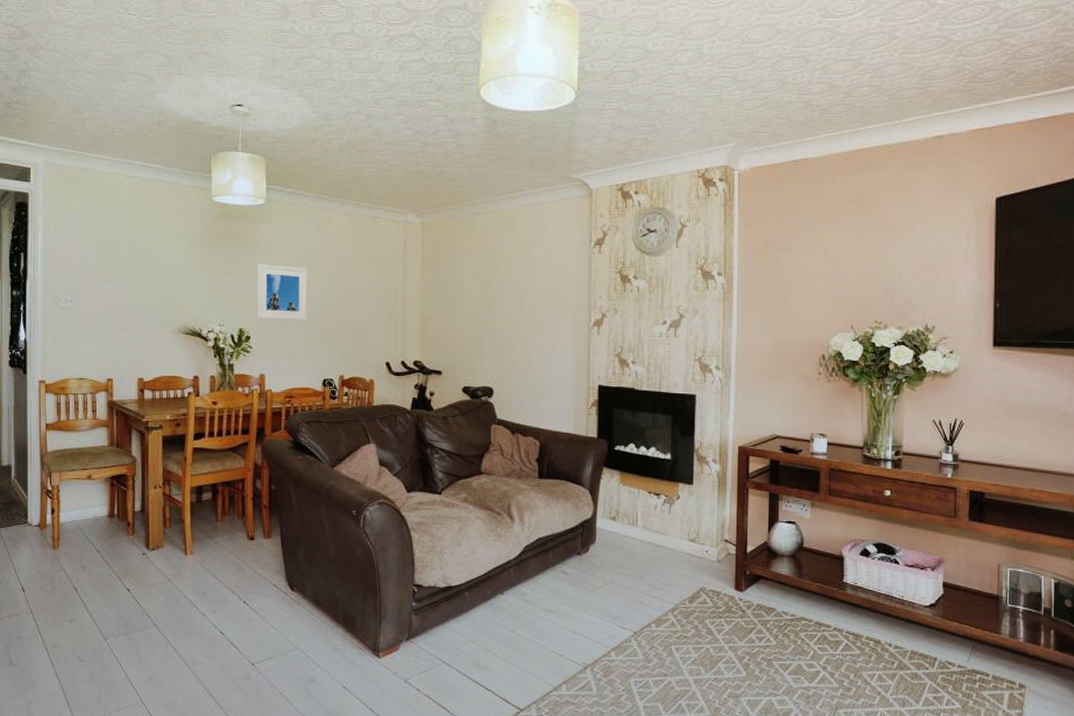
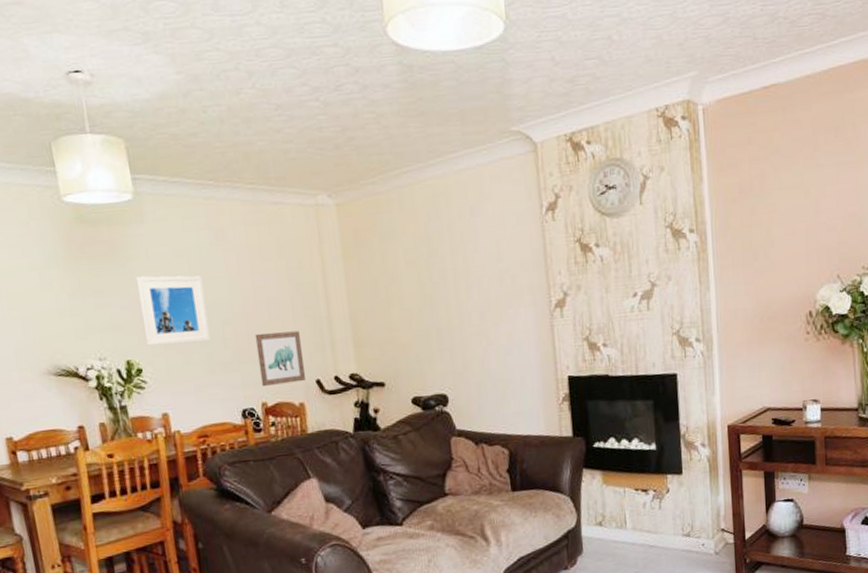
wall art: none [342,319,378,362] -> present [254,331,305,386]

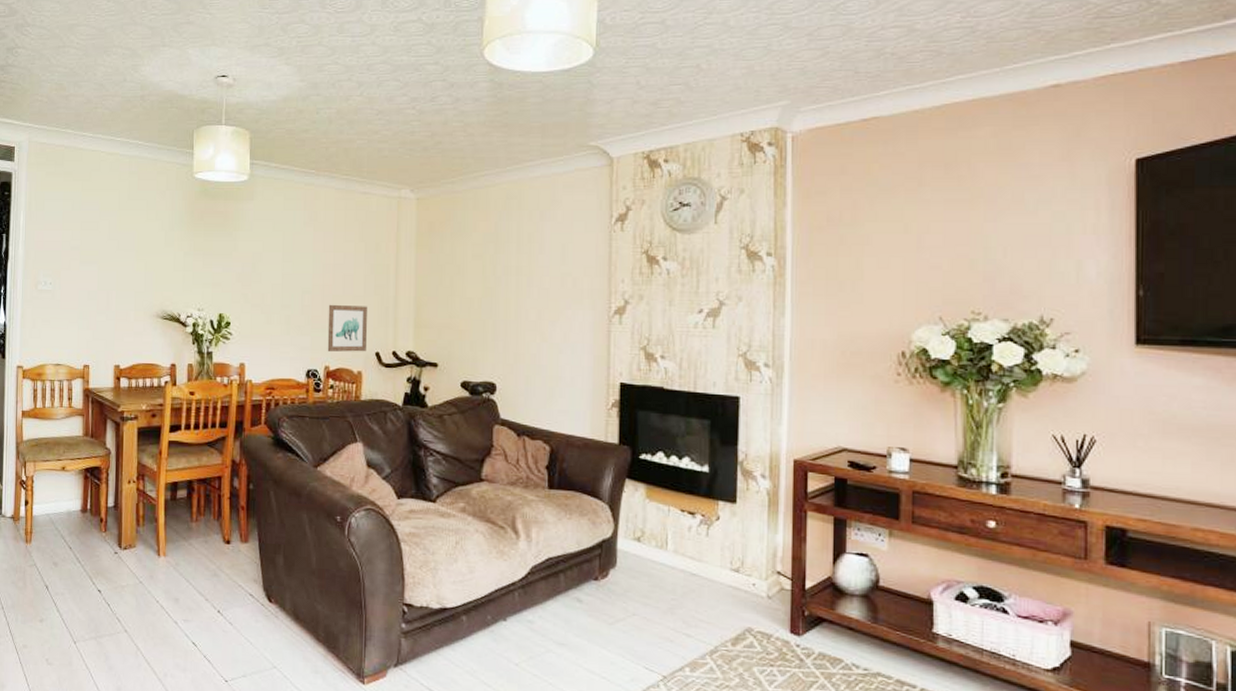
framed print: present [135,275,211,346] -> none [237,244,292,306]

